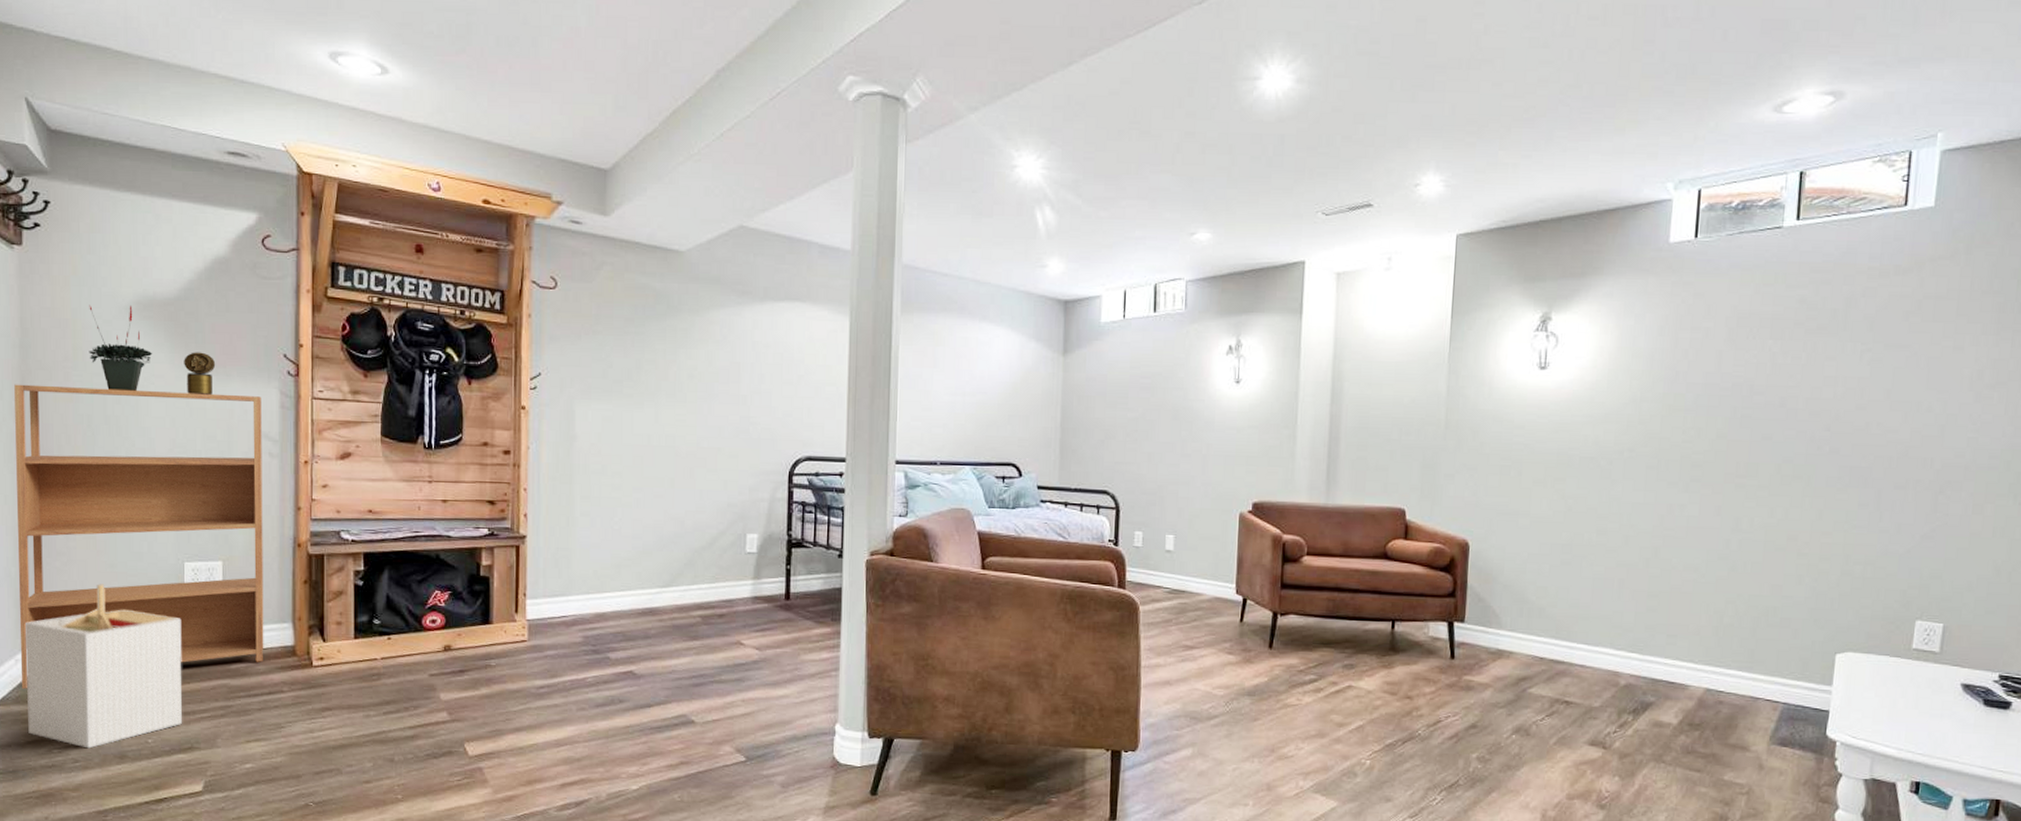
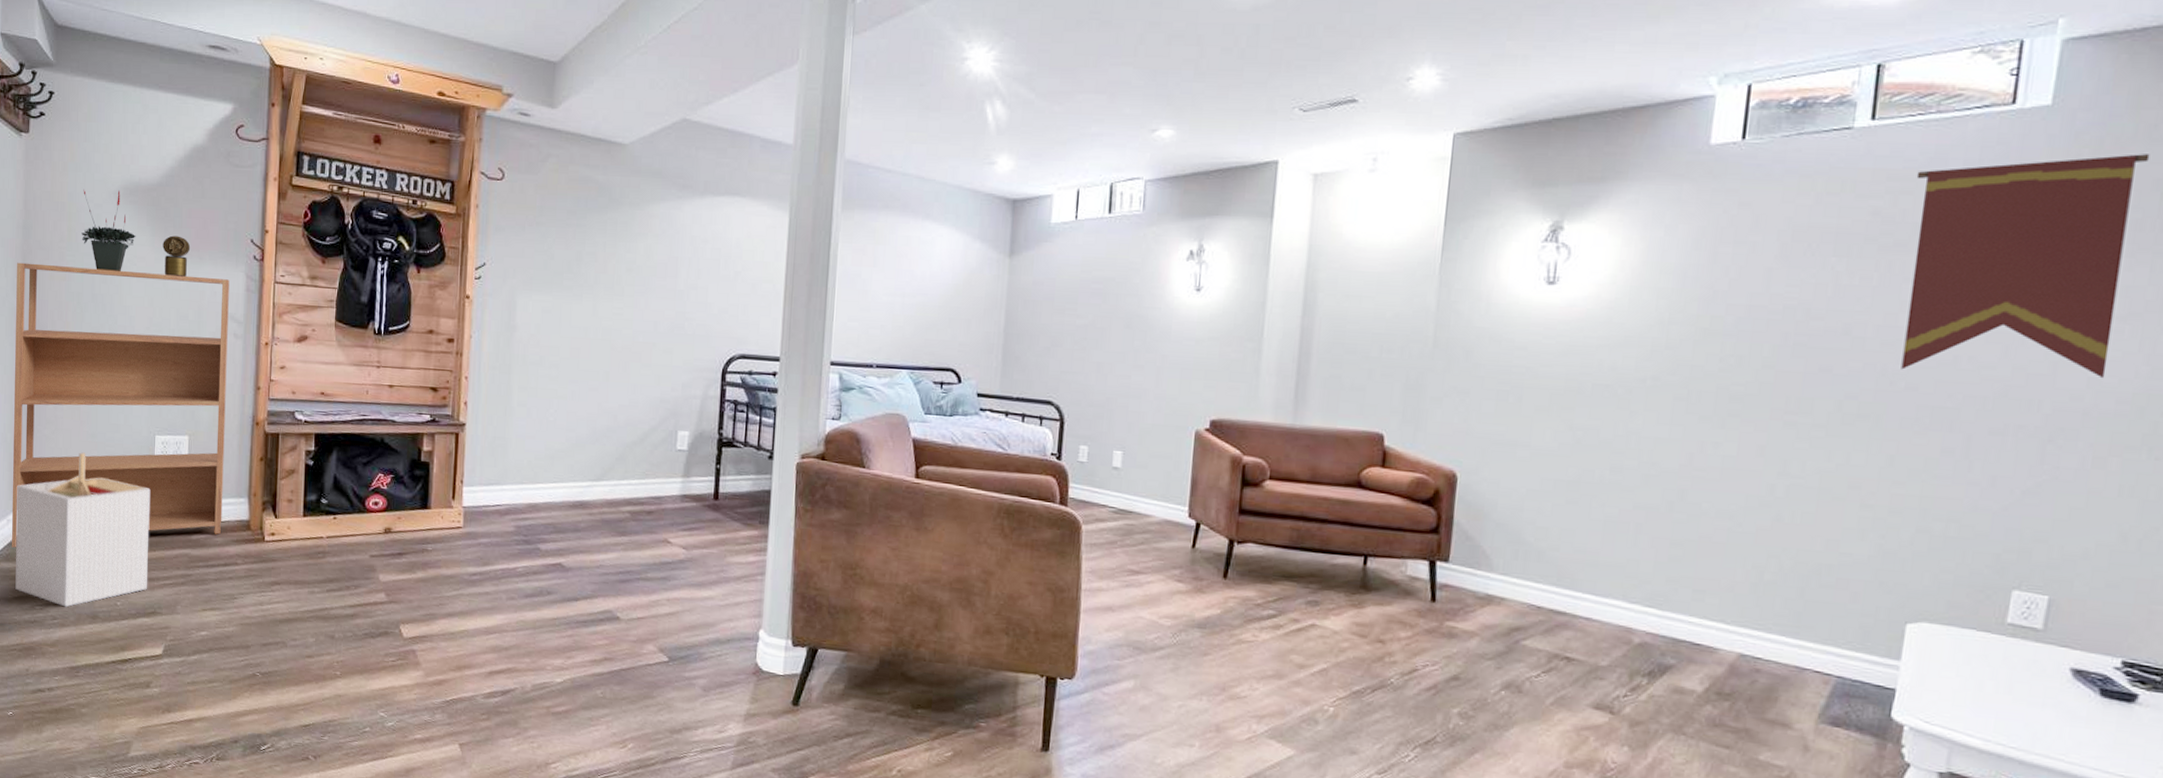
pennant: none [1826,247,2009,438] -> present [1901,154,2150,379]

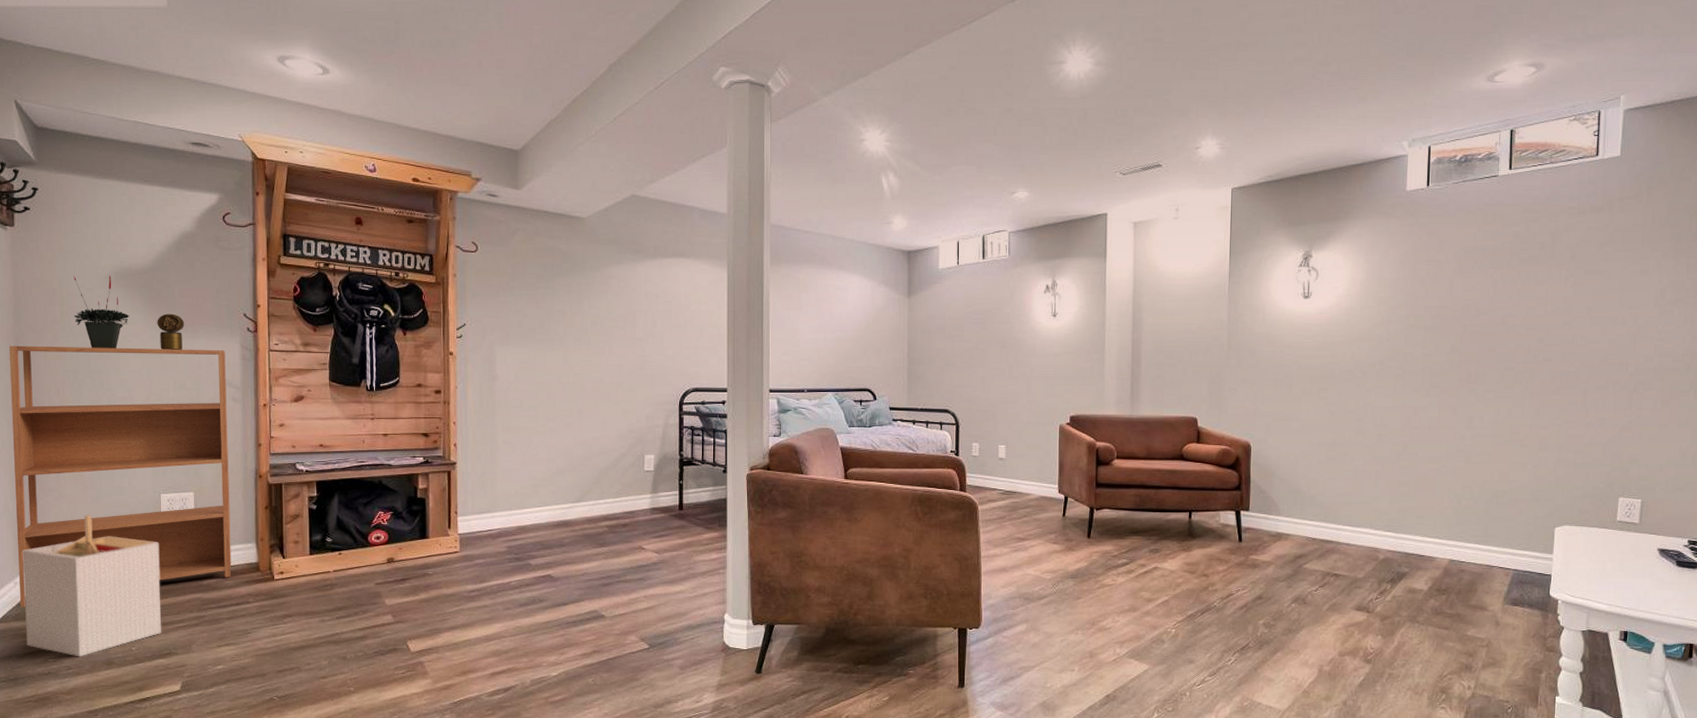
pennant: present [1901,154,2150,379] -> none [1540,188,1682,347]

